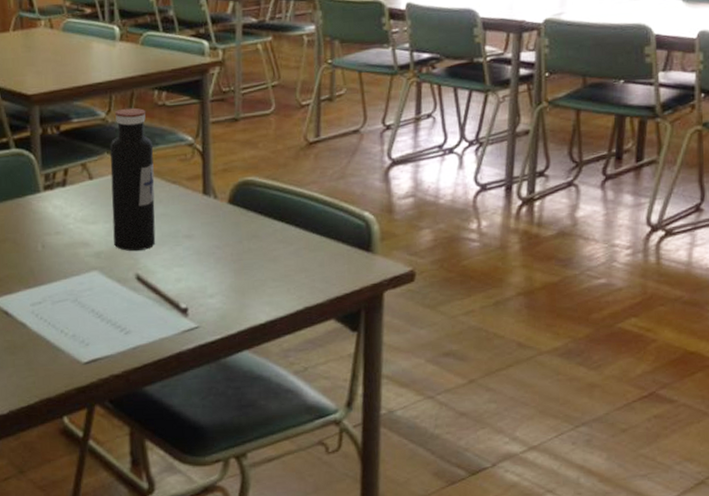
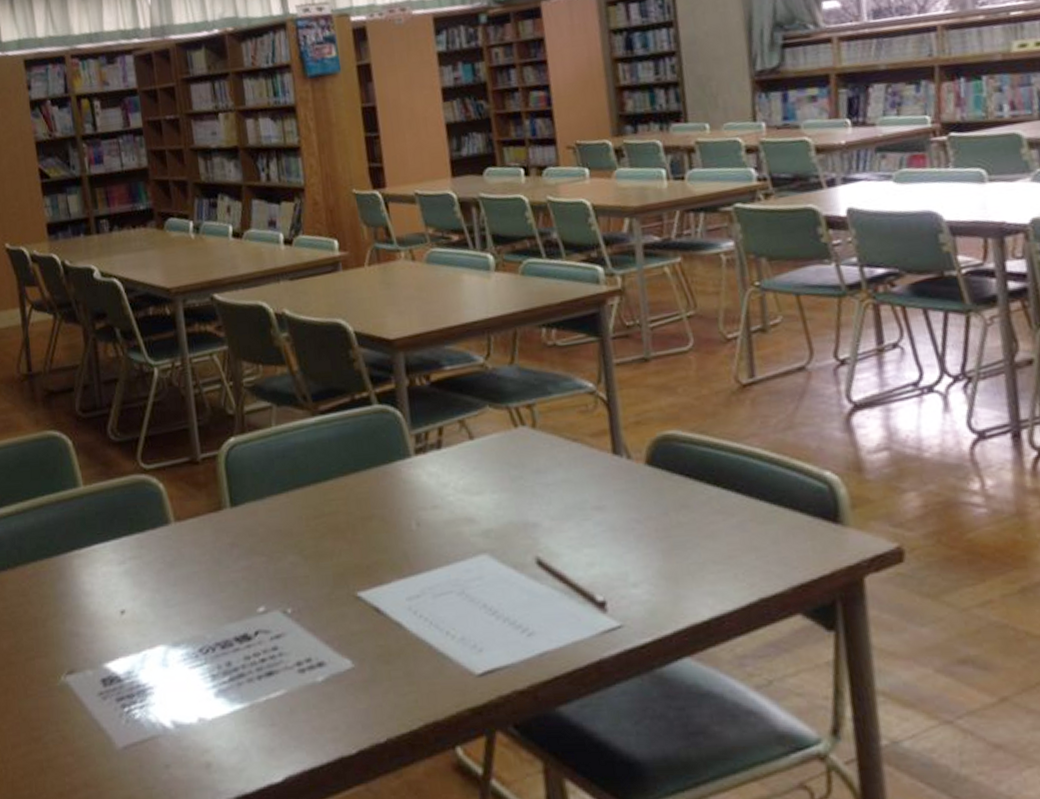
water bottle: present [110,107,156,252] -> none [492,350,558,529]

